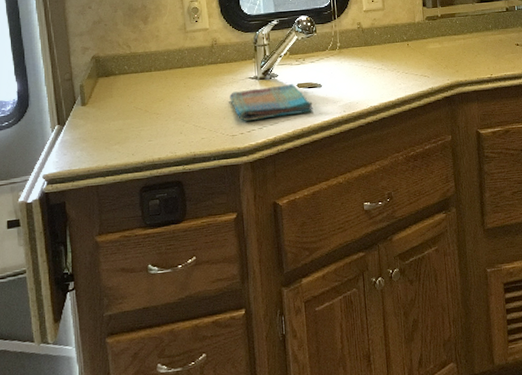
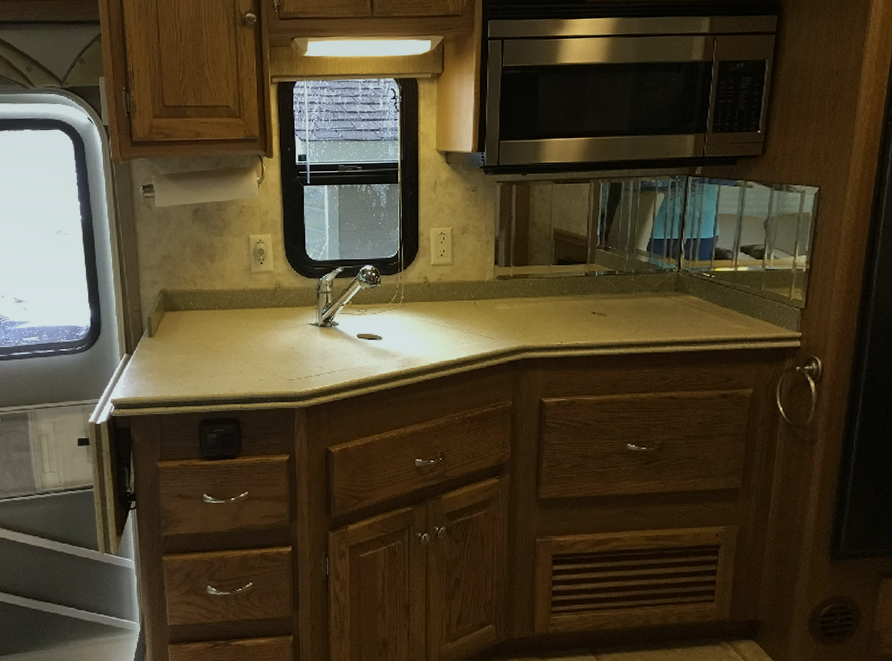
dish towel: present [229,84,313,121] -> none [289,334,372,366]

